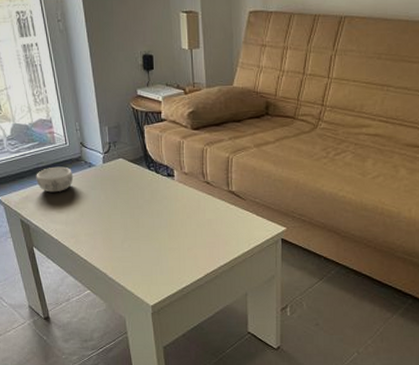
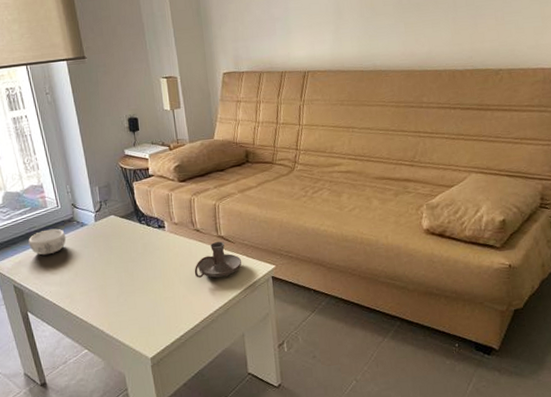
candle holder: none [201,197,252,233] -> present [194,241,242,278]

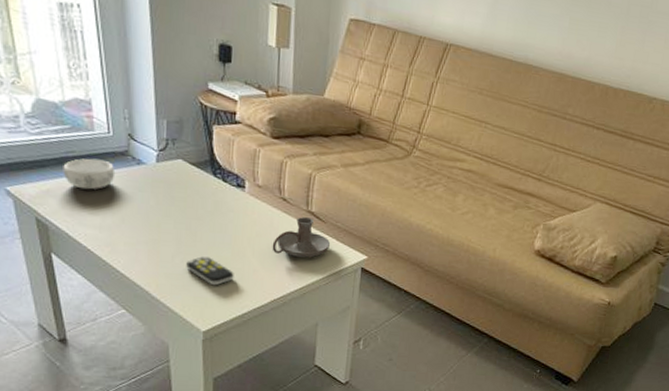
remote control: none [129,291,168,316] -> present [186,255,234,286]

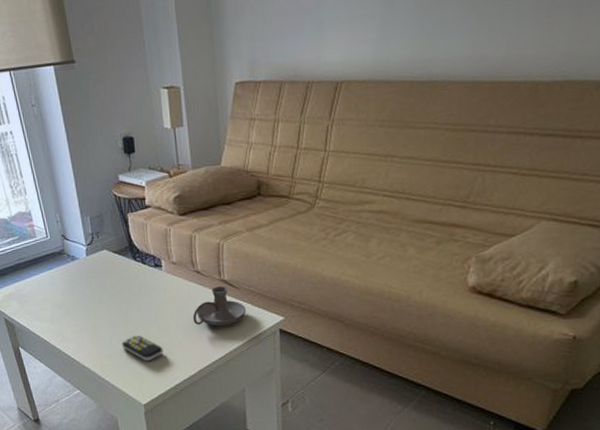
decorative bowl: present [63,158,116,190] -> none [18,261,57,289]

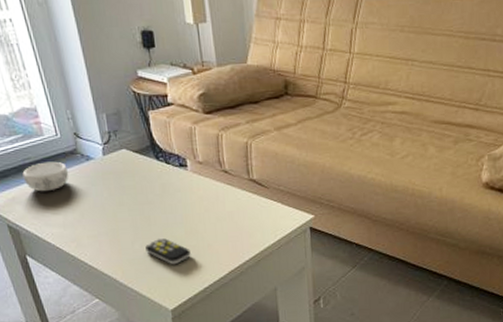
decorative bowl: none [18,261,57,289] -> present [22,161,69,192]
candle holder: present [192,286,247,326] -> none [221,186,277,226]

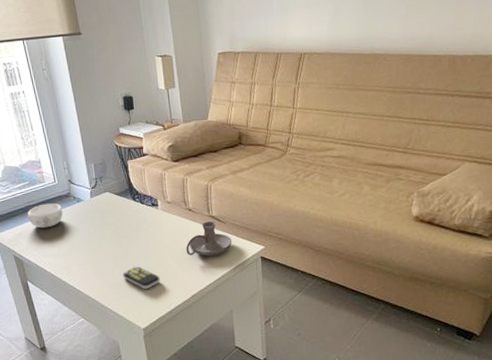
candle holder: none [221,186,277,226] -> present [185,221,233,256]

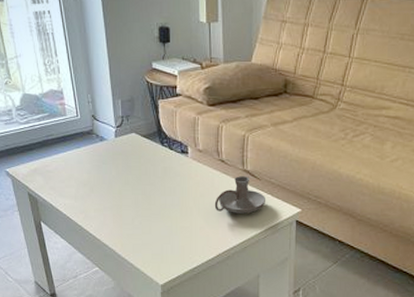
decorative bowl: present [27,203,64,229] -> none [45,139,84,166]
remote control: present [123,266,160,290] -> none [144,217,184,244]

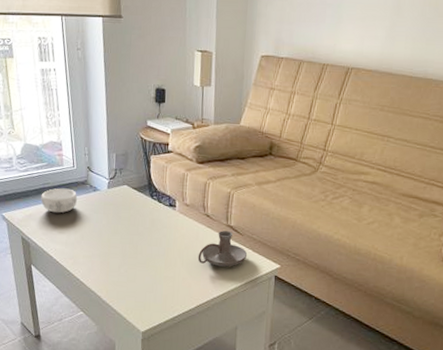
decorative bowl: none [45,139,84,166] -> present [41,188,78,213]

